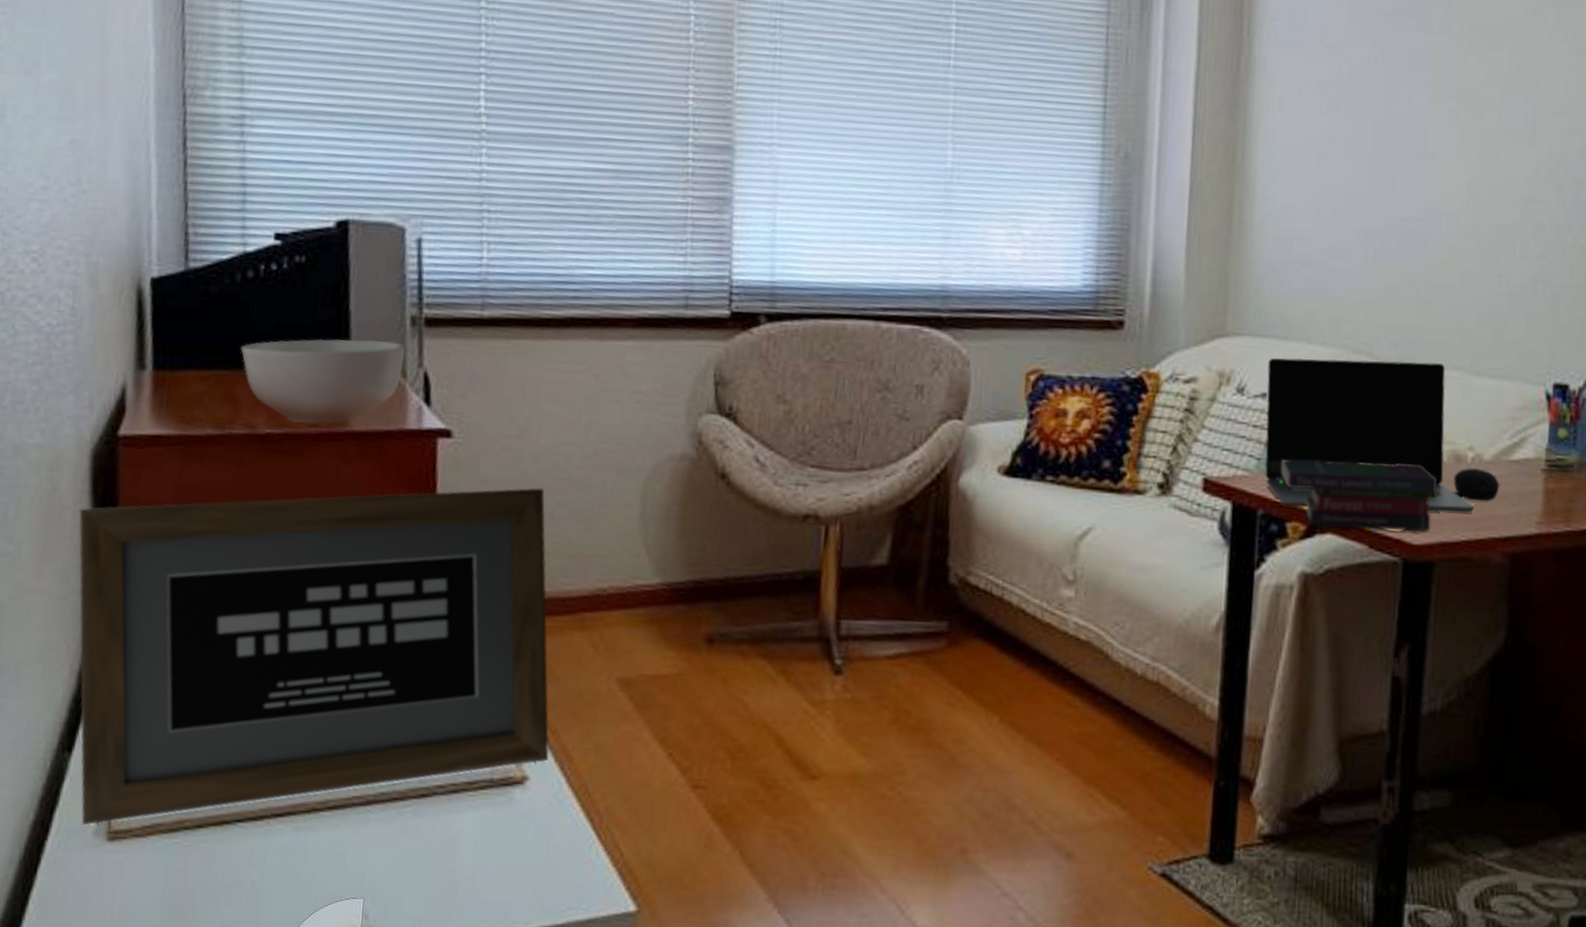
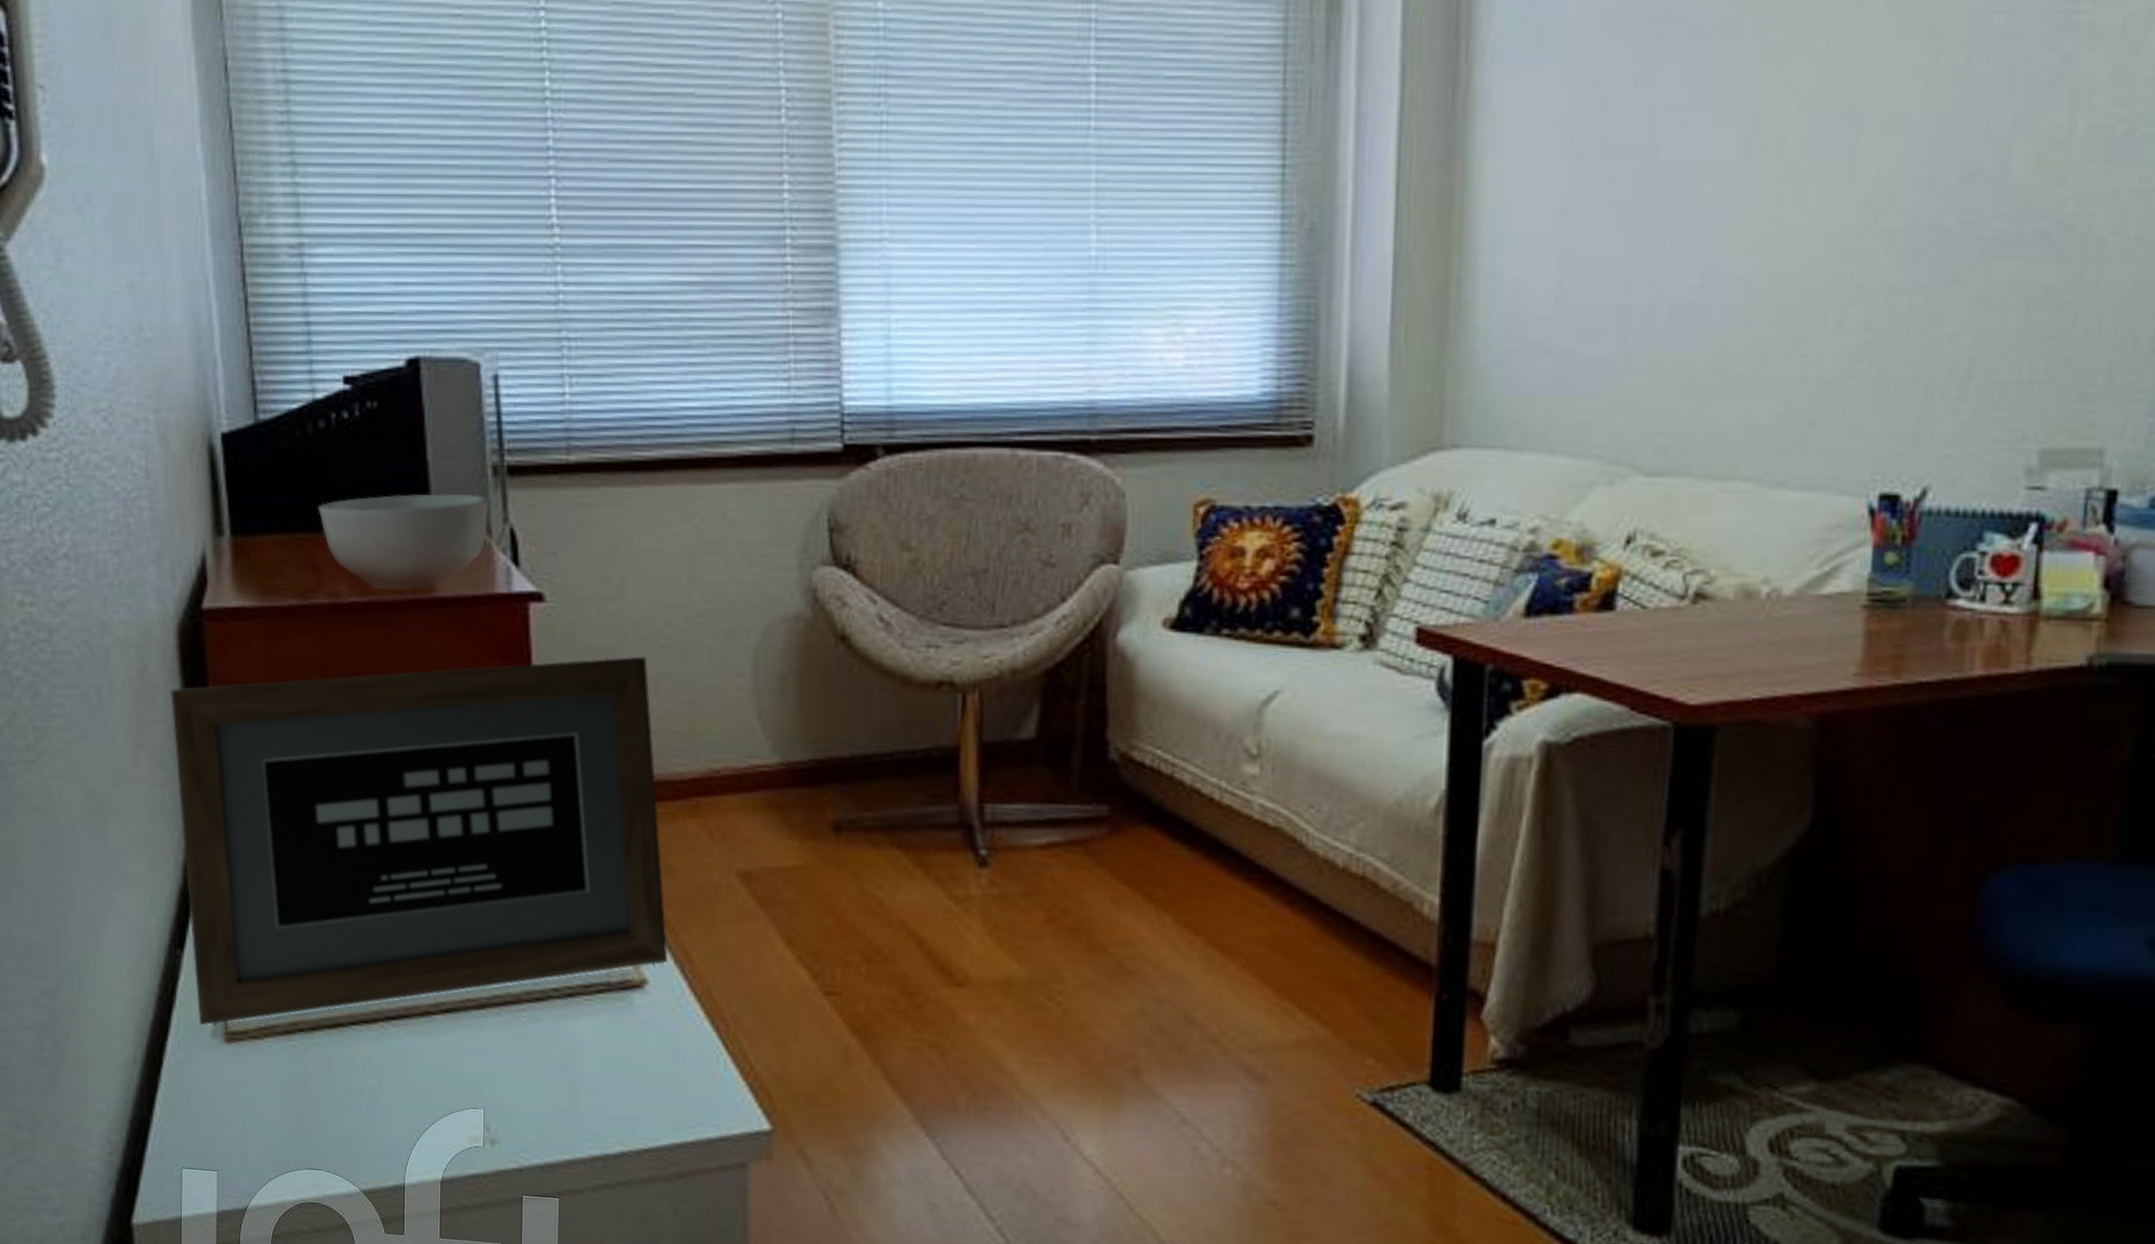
laptop: present [1264,358,1475,512] -> none [1494,472,1771,663]
books: present [1281,459,1438,532] -> none [1516,601,1721,689]
computer mouse: present [1453,467,1500,502] -> none [1742,605,1805,649]

